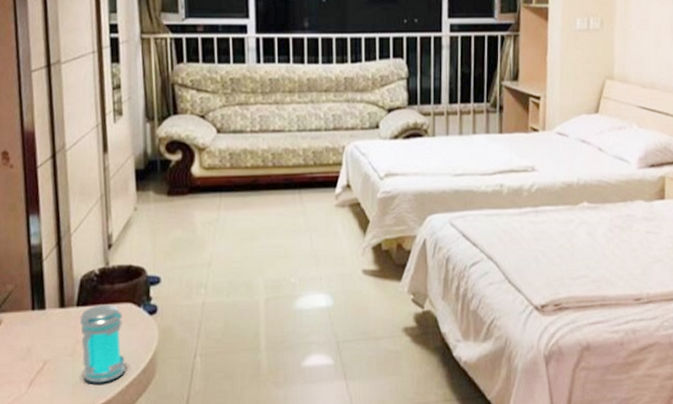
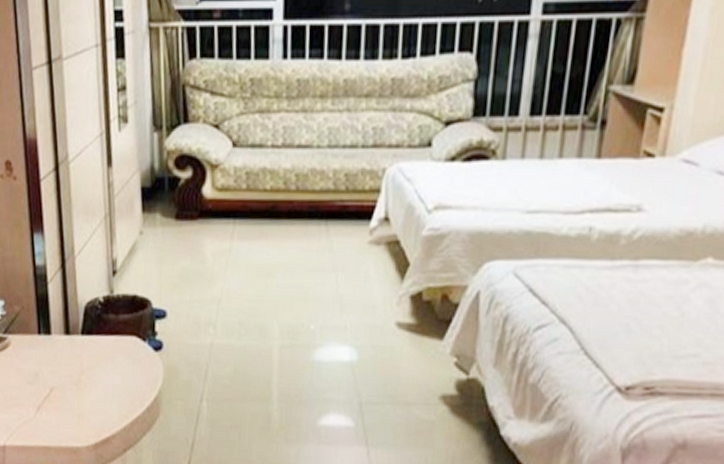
jar: present [80,304,125,383] -> none [85,335,130,416]

